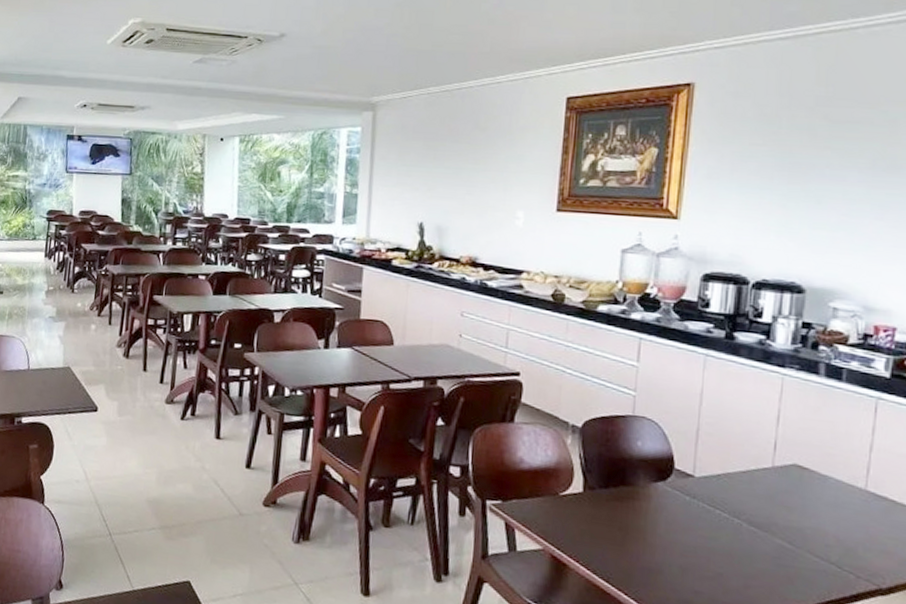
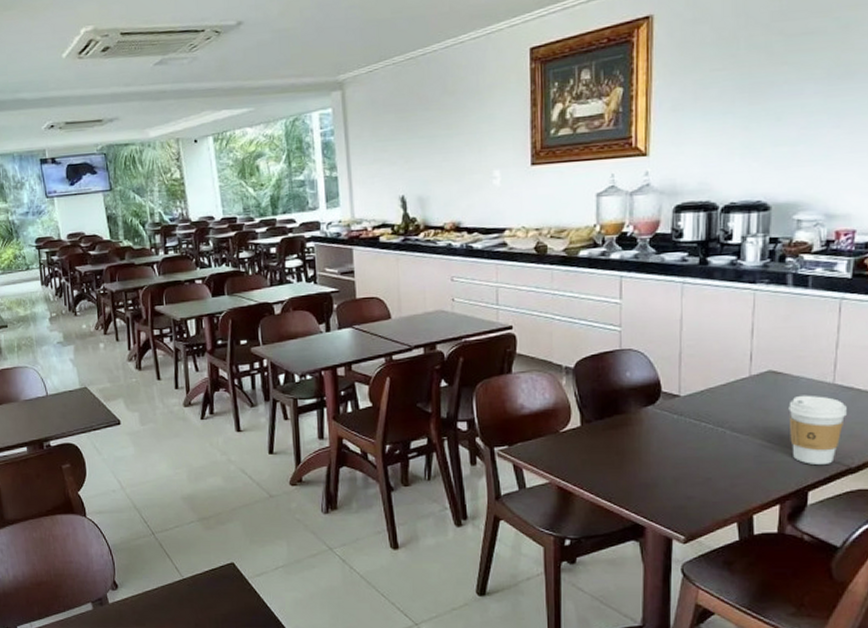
coffee cup: none [813,496,879,580] -> present [788,395,847,466]

